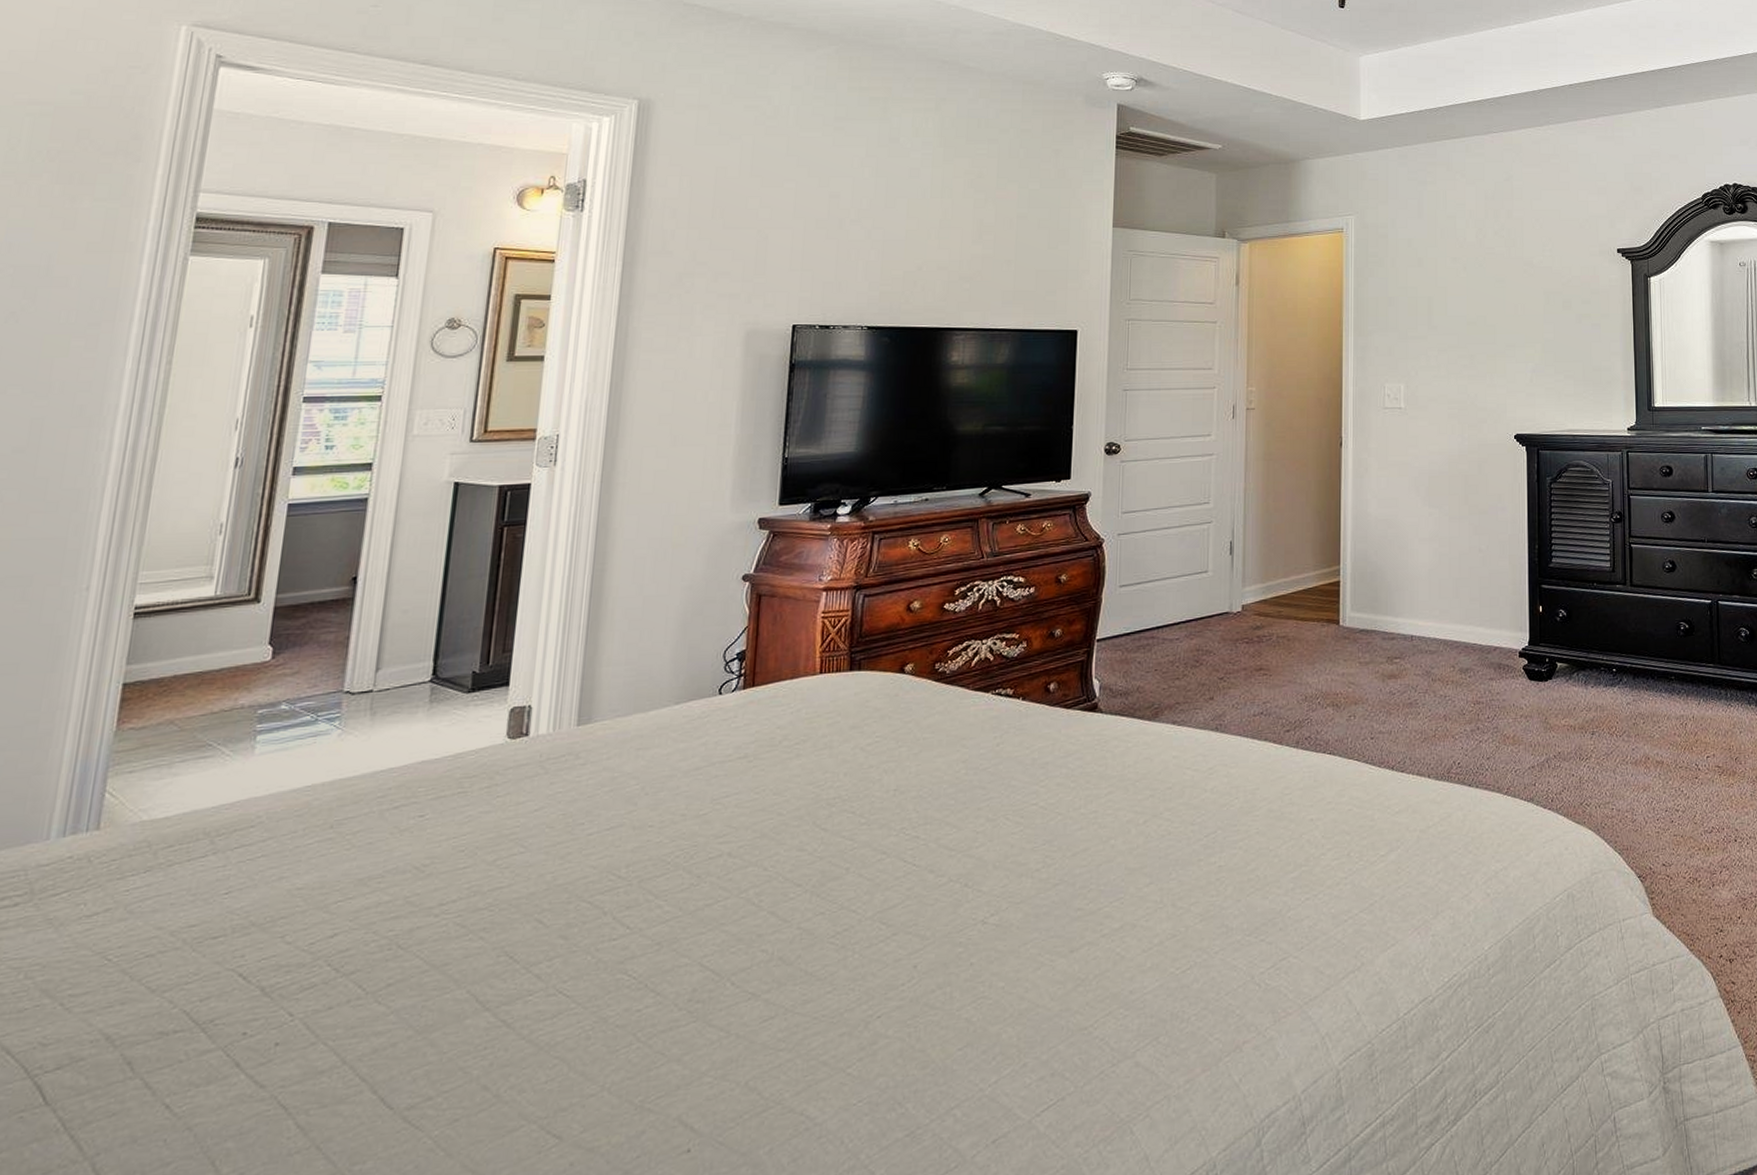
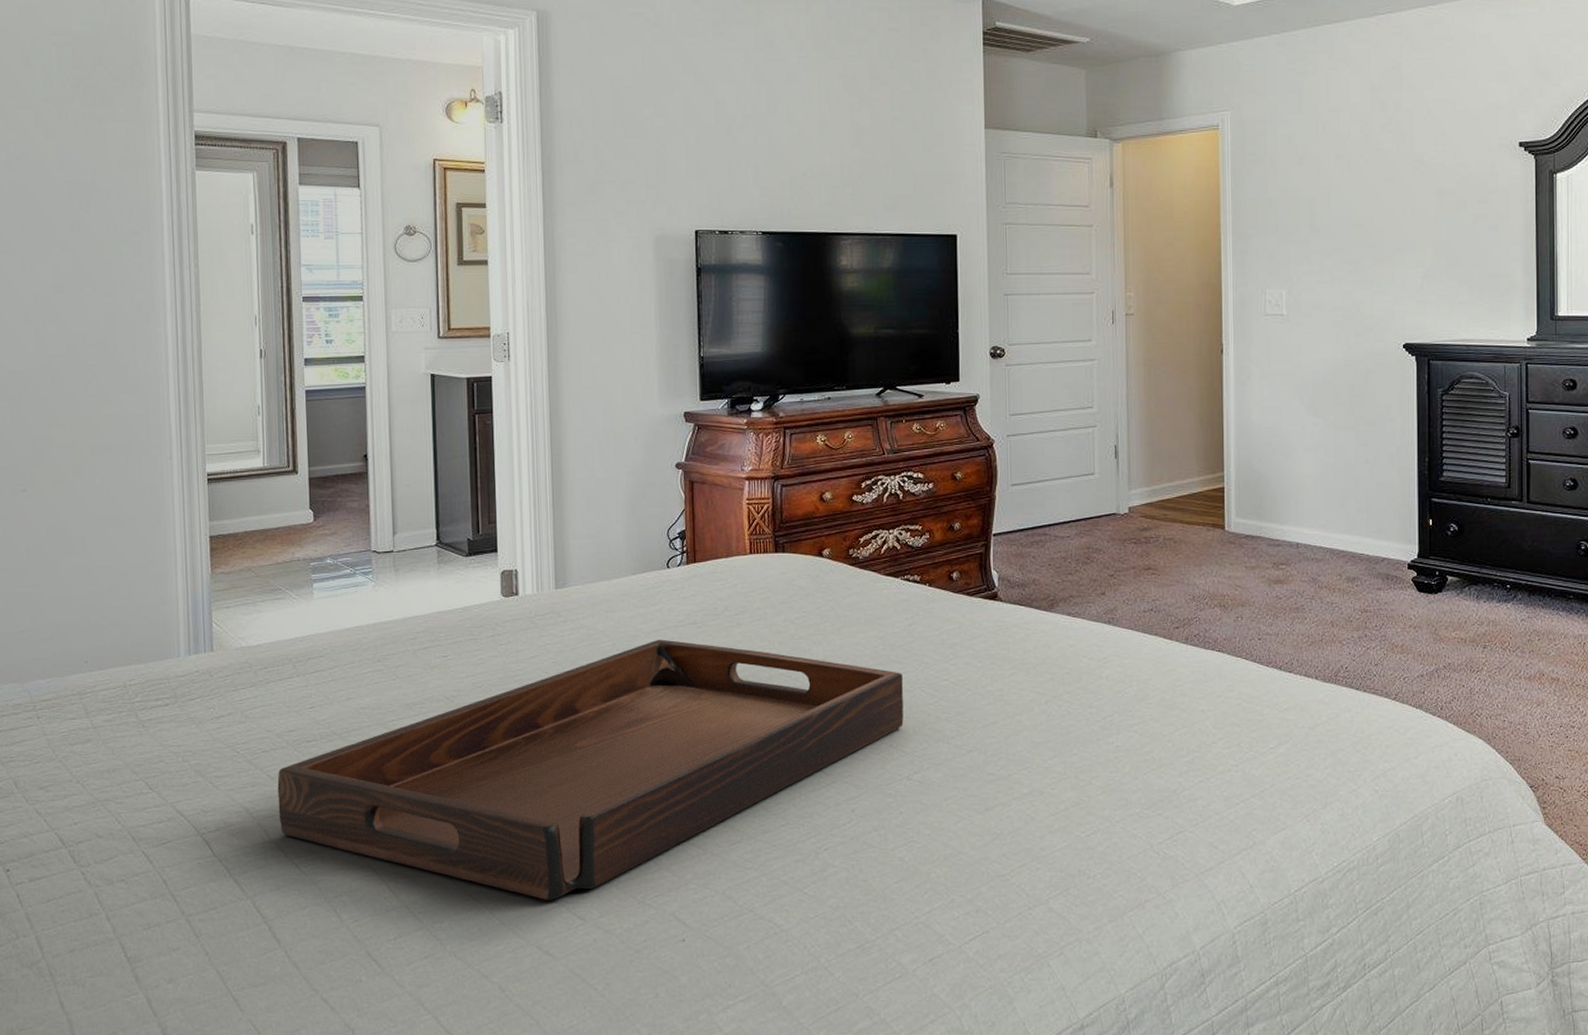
serving tray: none [152,778,985,1119] -> present [277,639,904,901]

